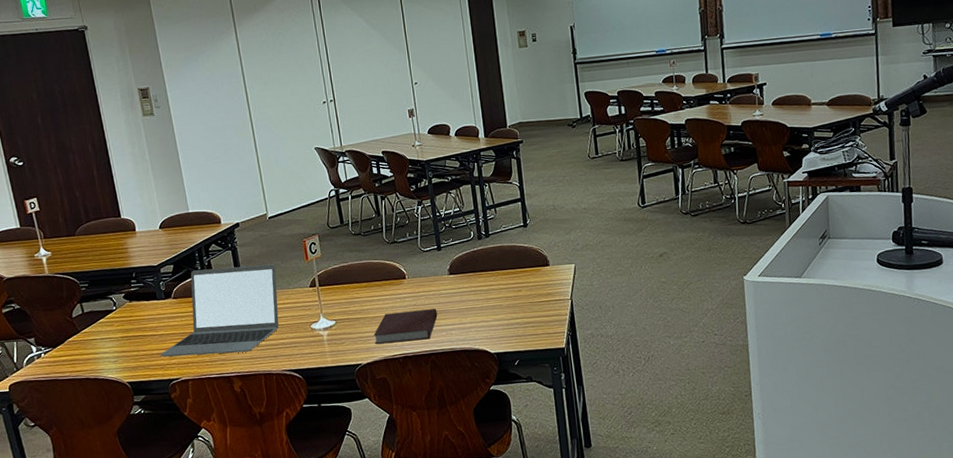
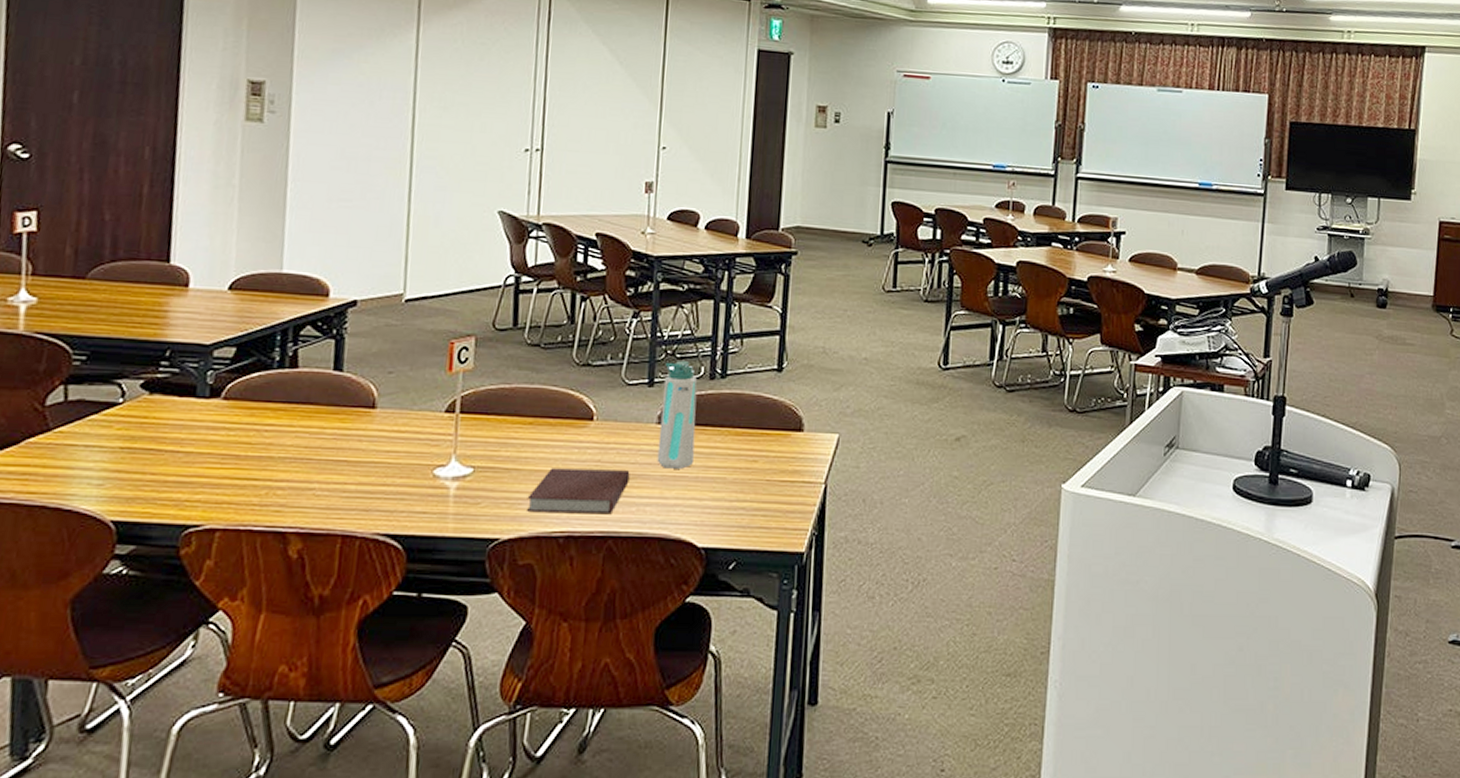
laptop: present [160,264,279,357] -> none [178,361,399,497]
water bottle: none [446,229,478,304] -> present [657,361,697,469]

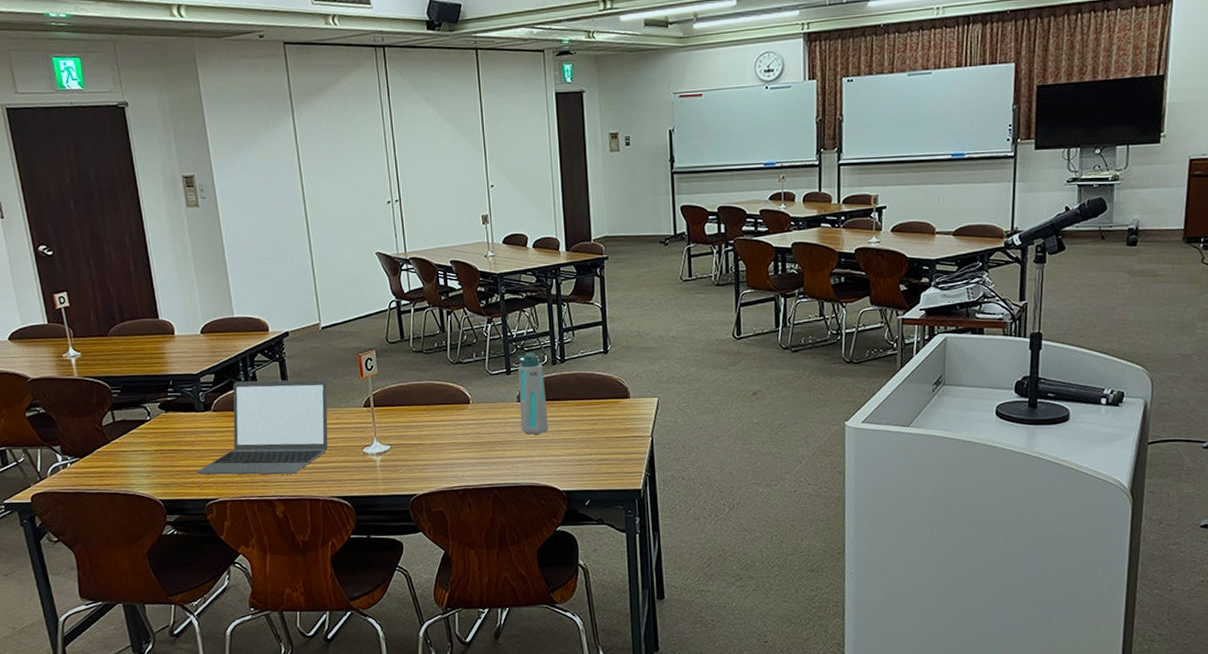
laptop: none [178,361,399,497] -> present [196,379,328,475]
notebook: present [527,468,630,515] -> none [431,438,503,474]

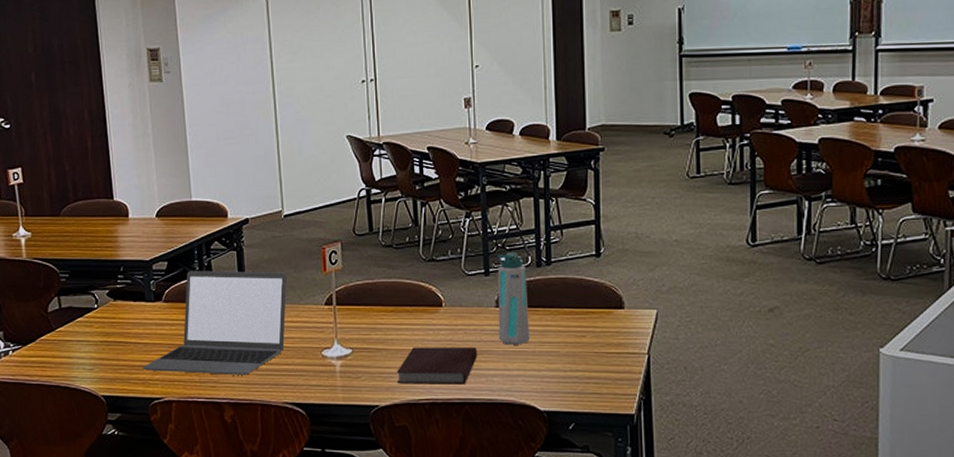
notebook: none [431,438,503,474] -> present [396,347,477,385]

